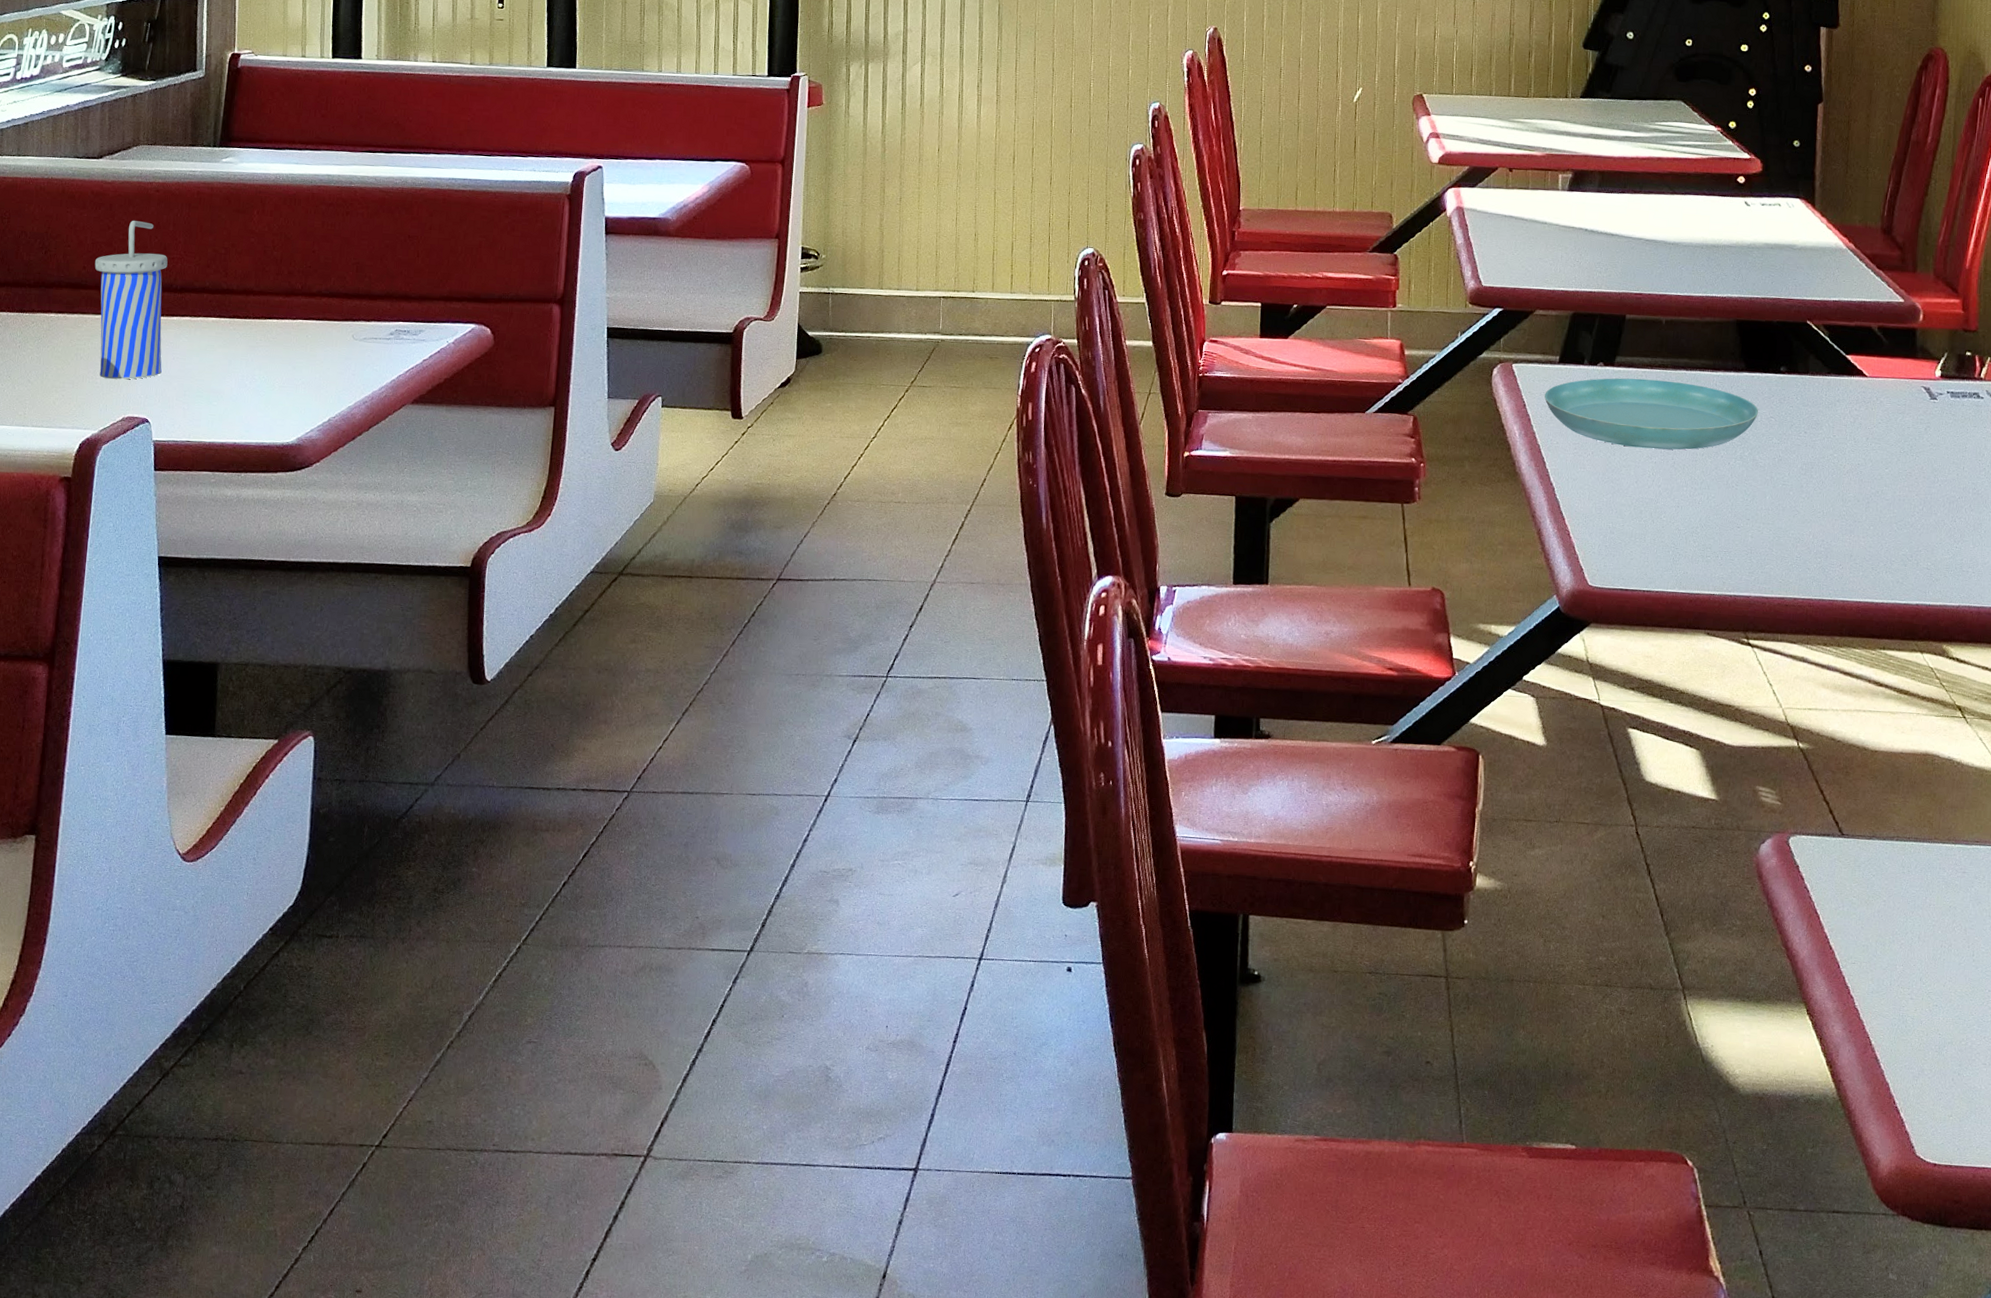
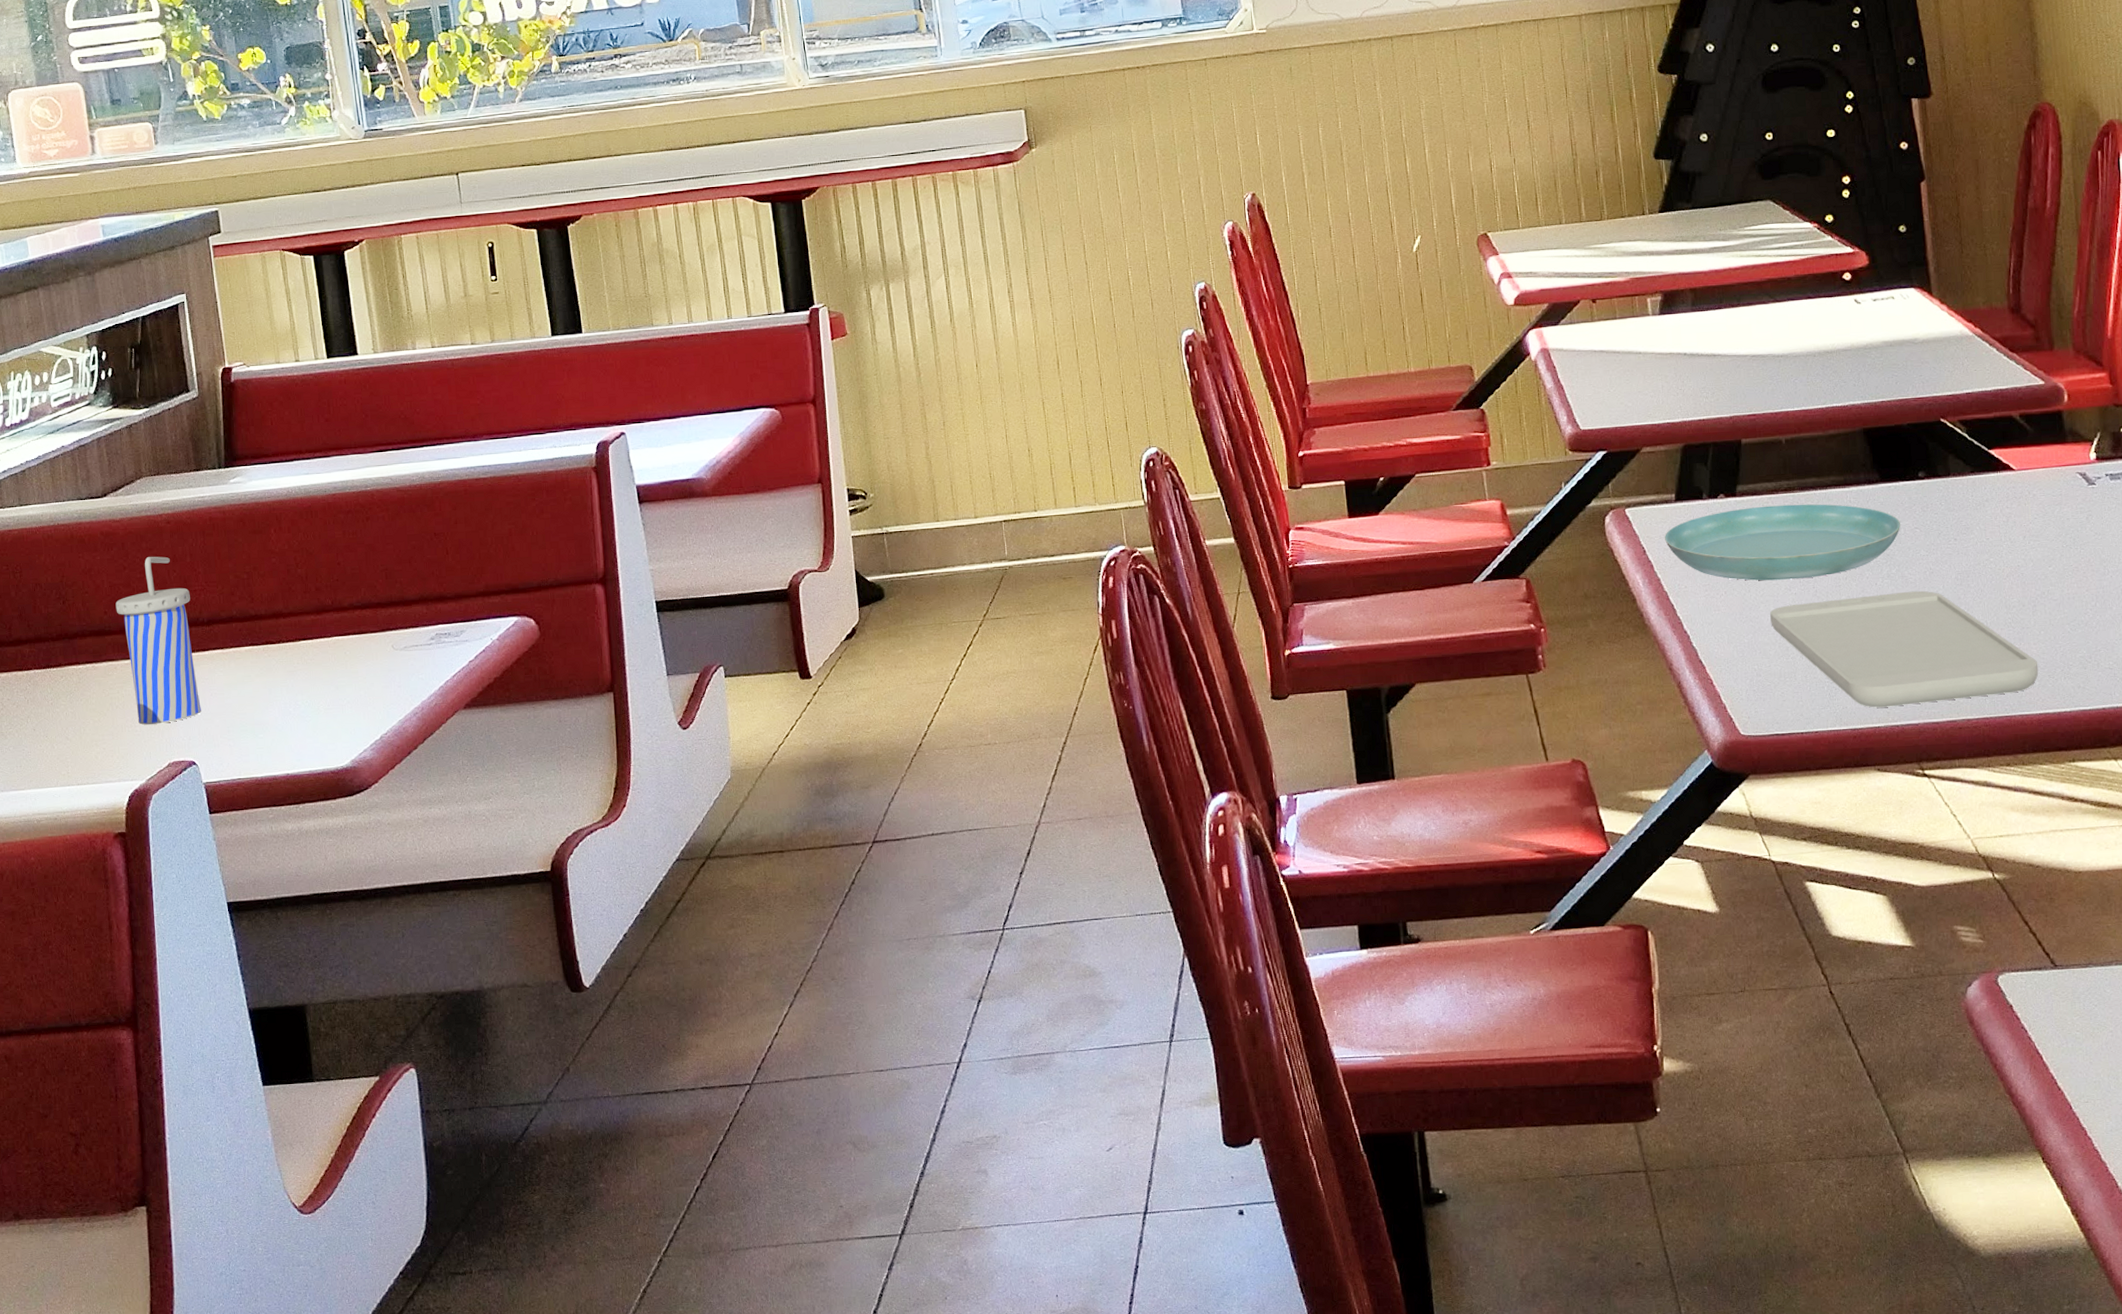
tray: none [1629,472,1864,580] -> present [1769,590,2039,708]

